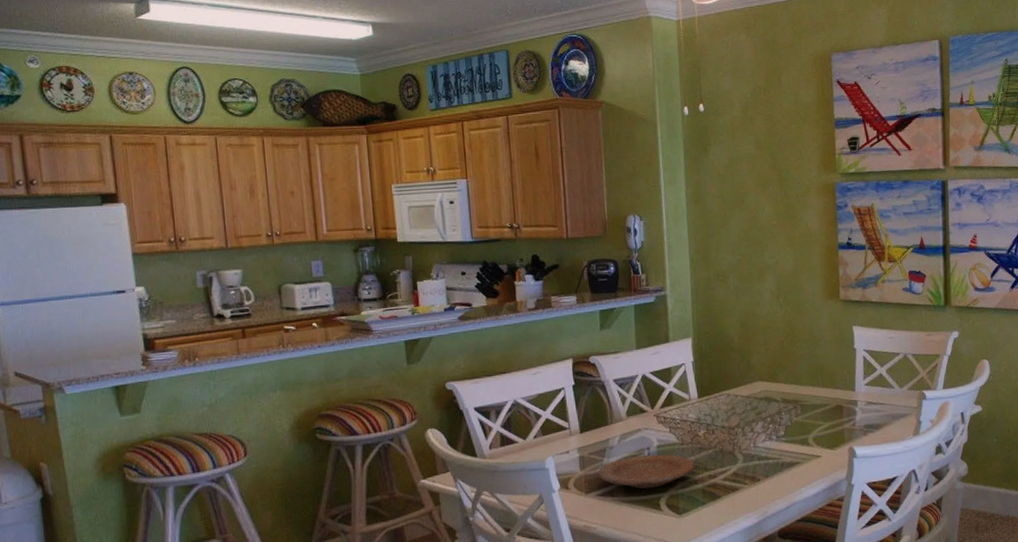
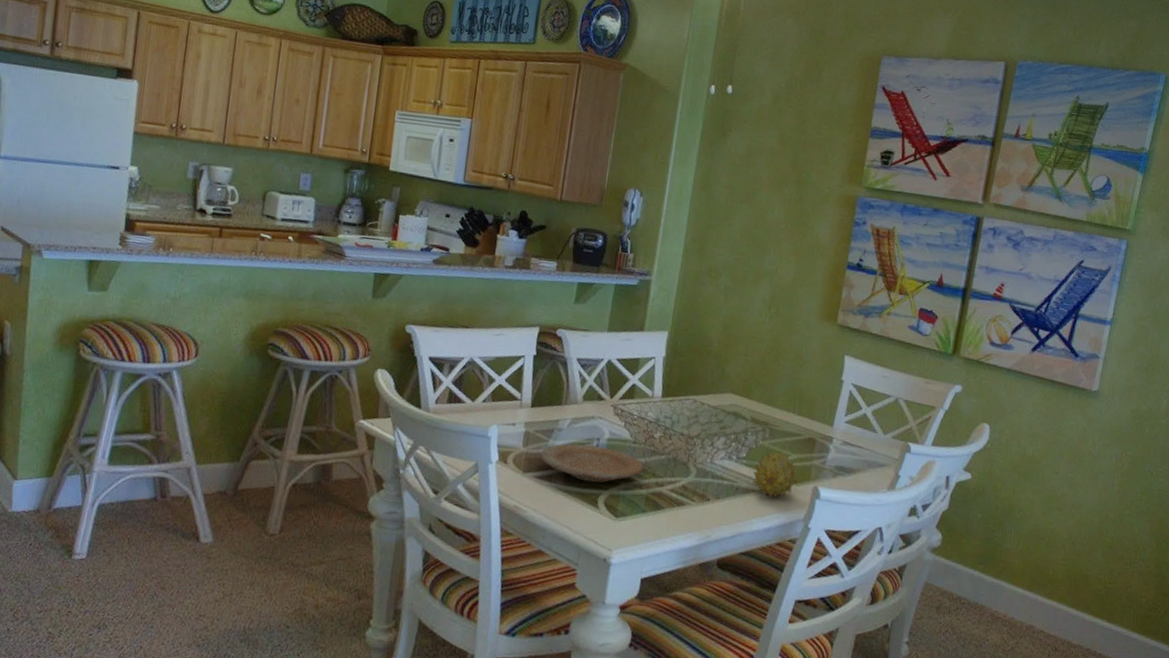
fruit: none [793,422,835,467] -> present [752,450,799,499]

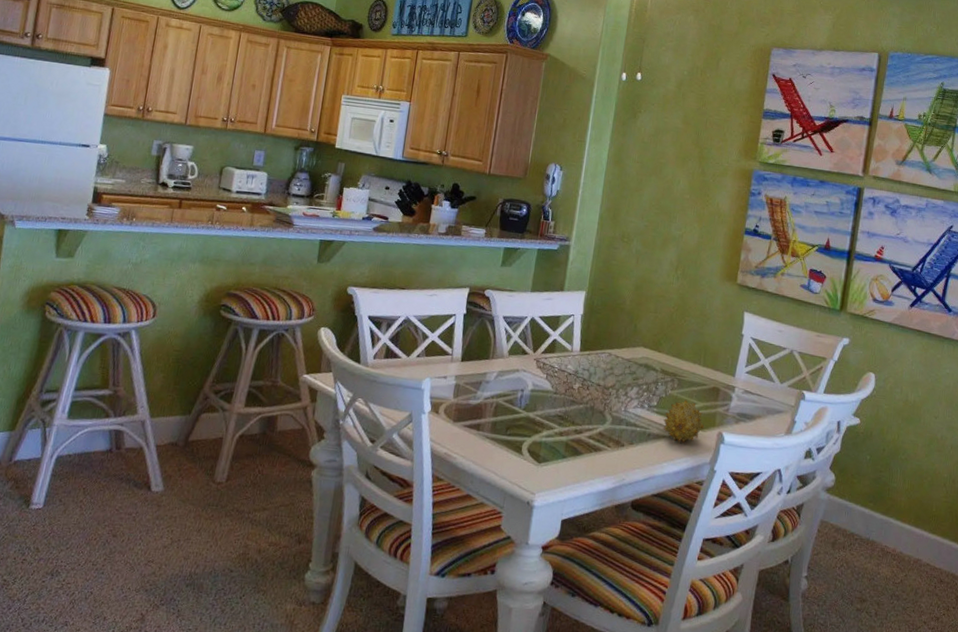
plate: present [539,444,645,483] -> none [469,395,565,431]

